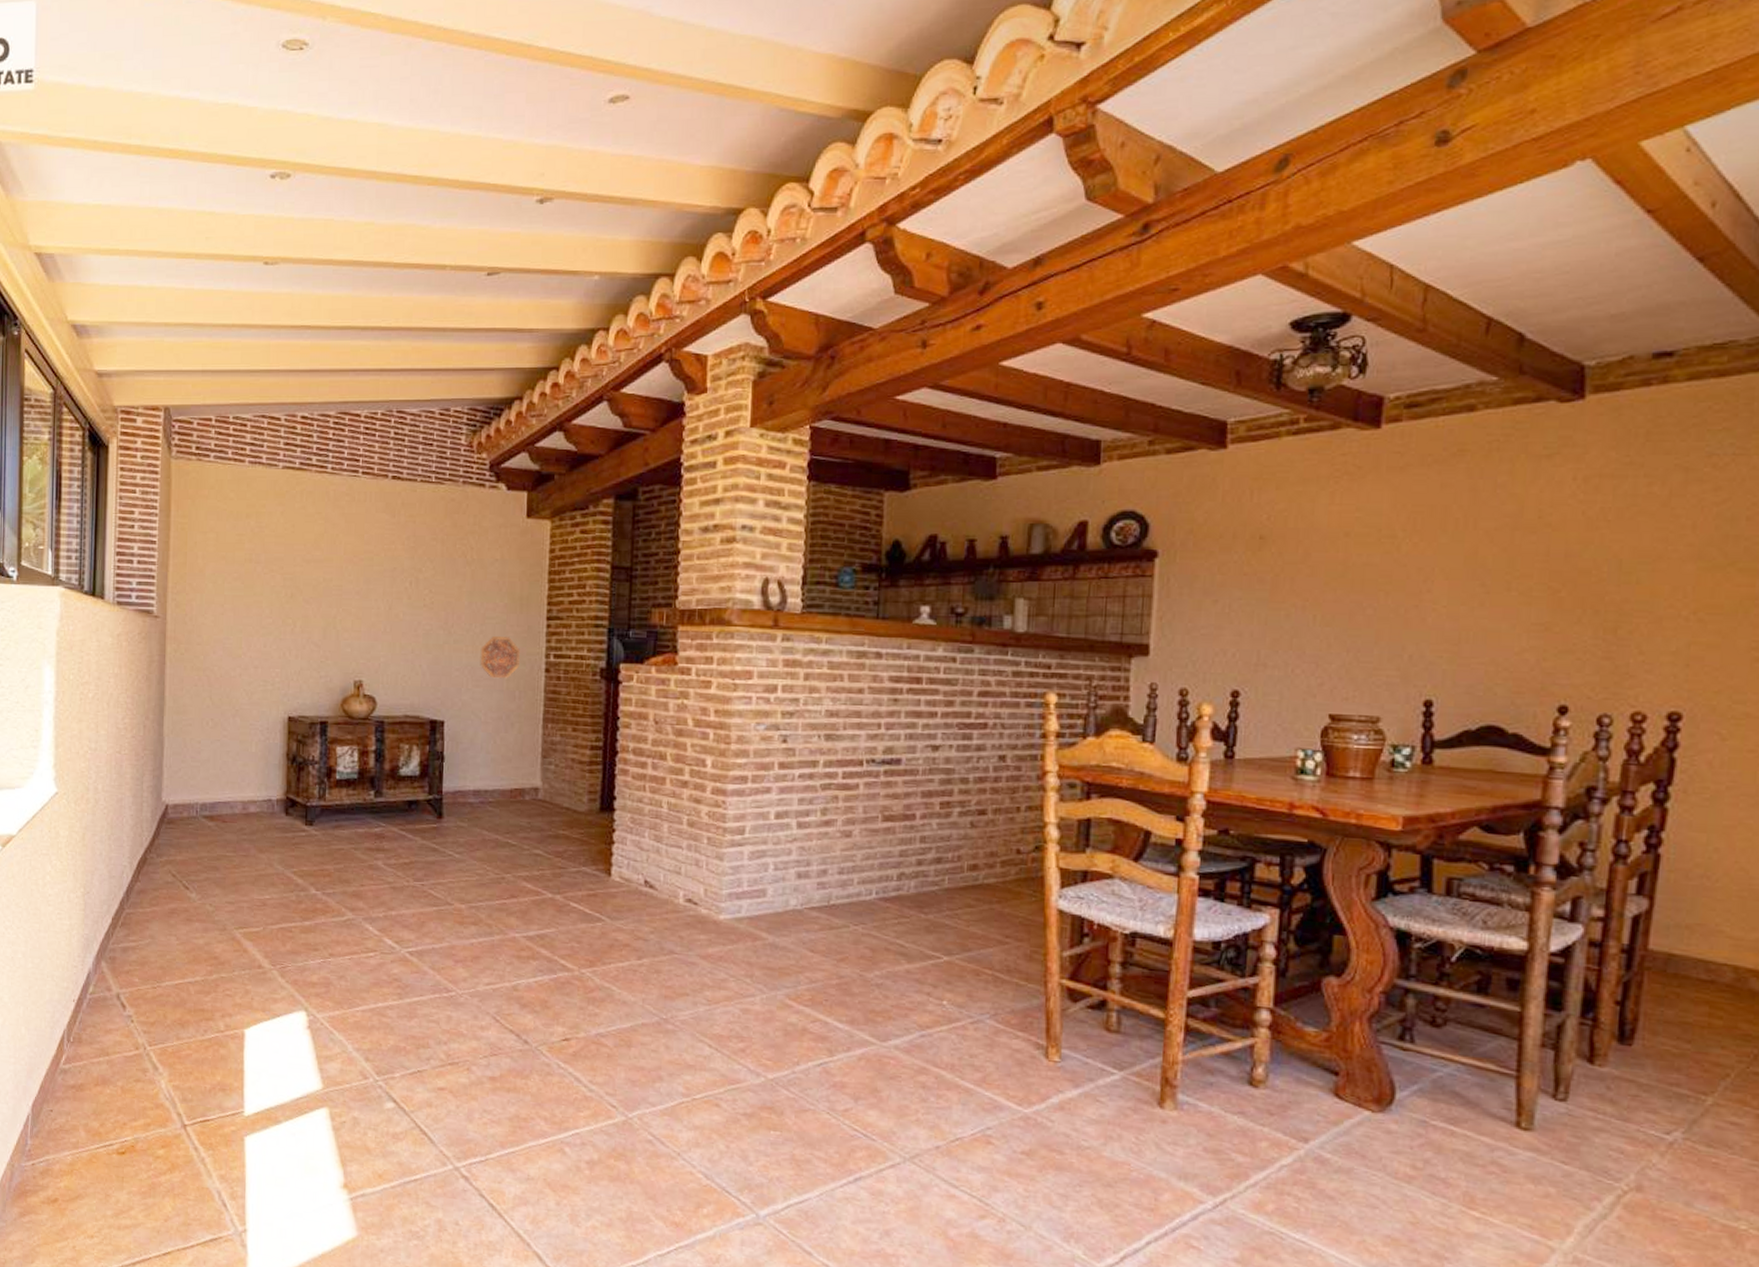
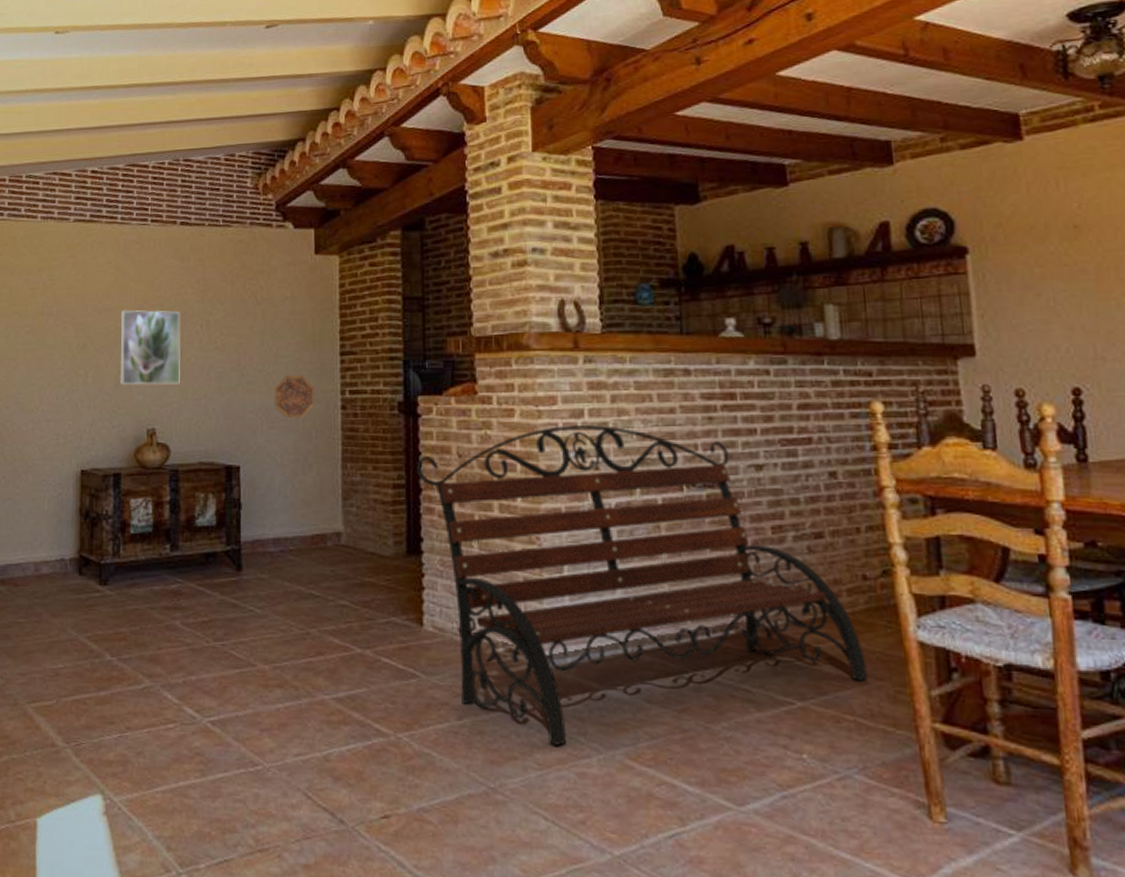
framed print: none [327,562,390,639] -> present [119,309,180,385]
bench: none [614,699,1010,985] -> present [416,425,868,746]

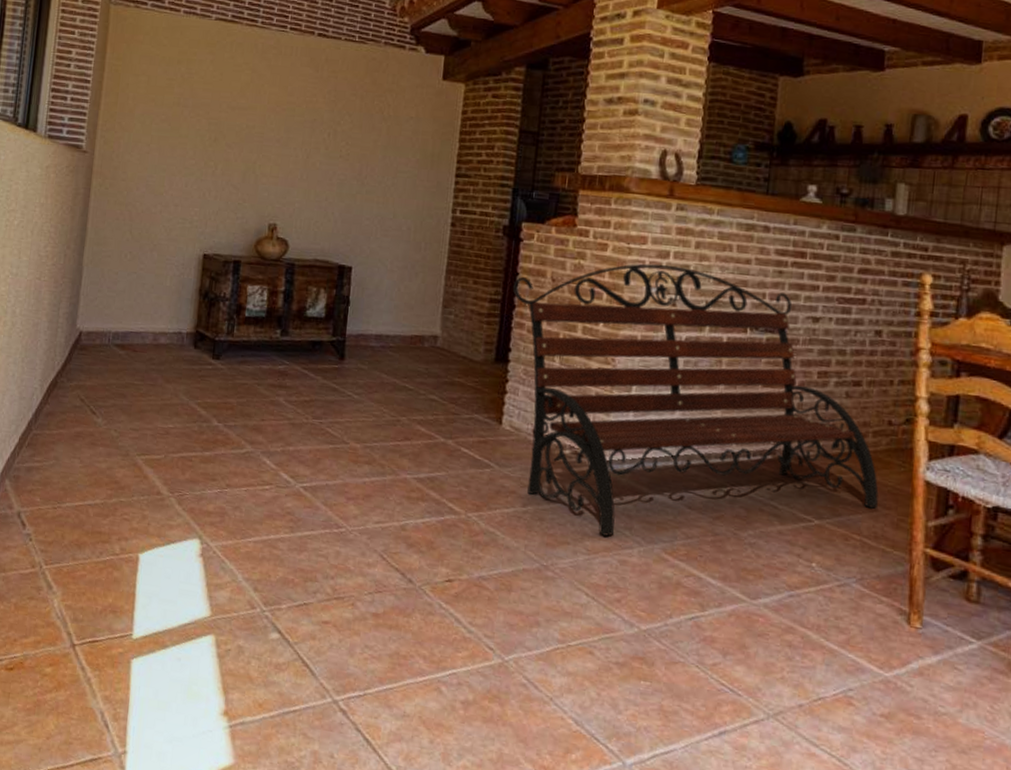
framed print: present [119,309,180,385] -> none [247,110,310,186]
decorative platter: present [274,375,314,419] -> none [389,189,428,231]

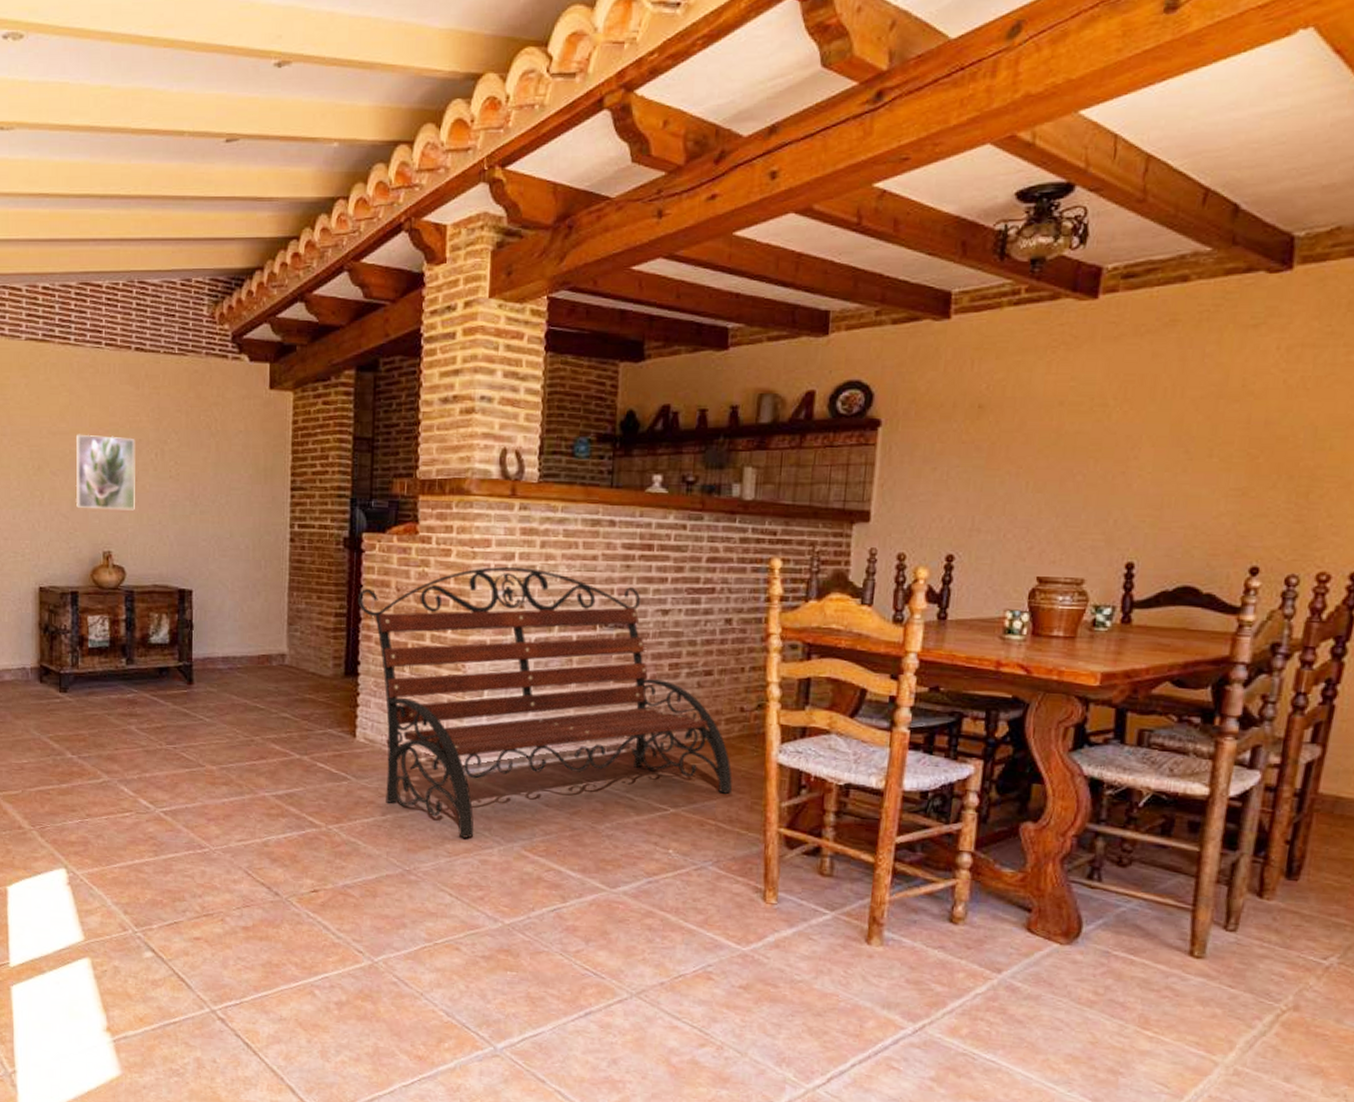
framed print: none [247,110,310,186] -> present [75,434,135,511]

